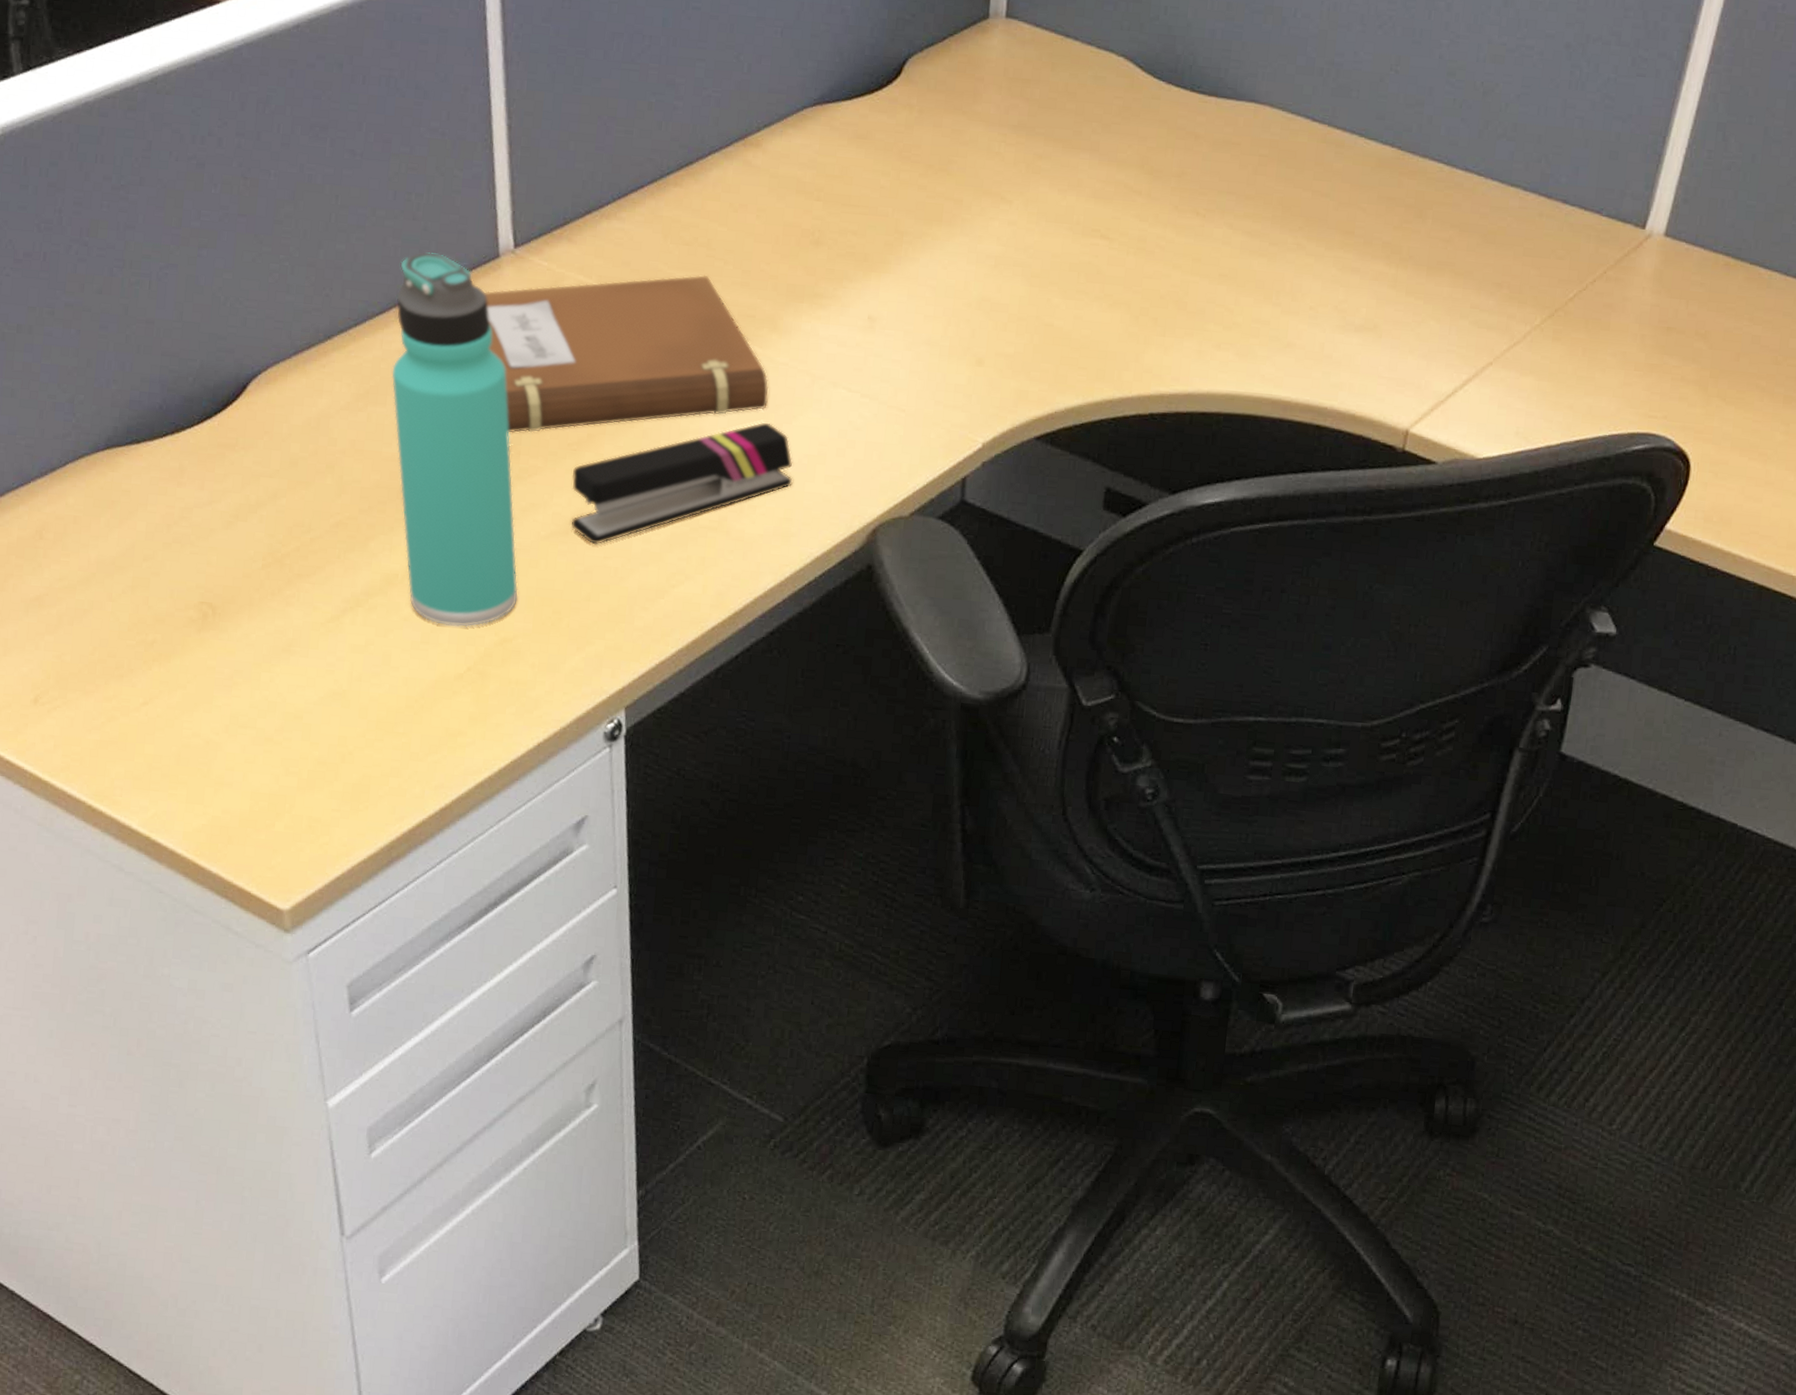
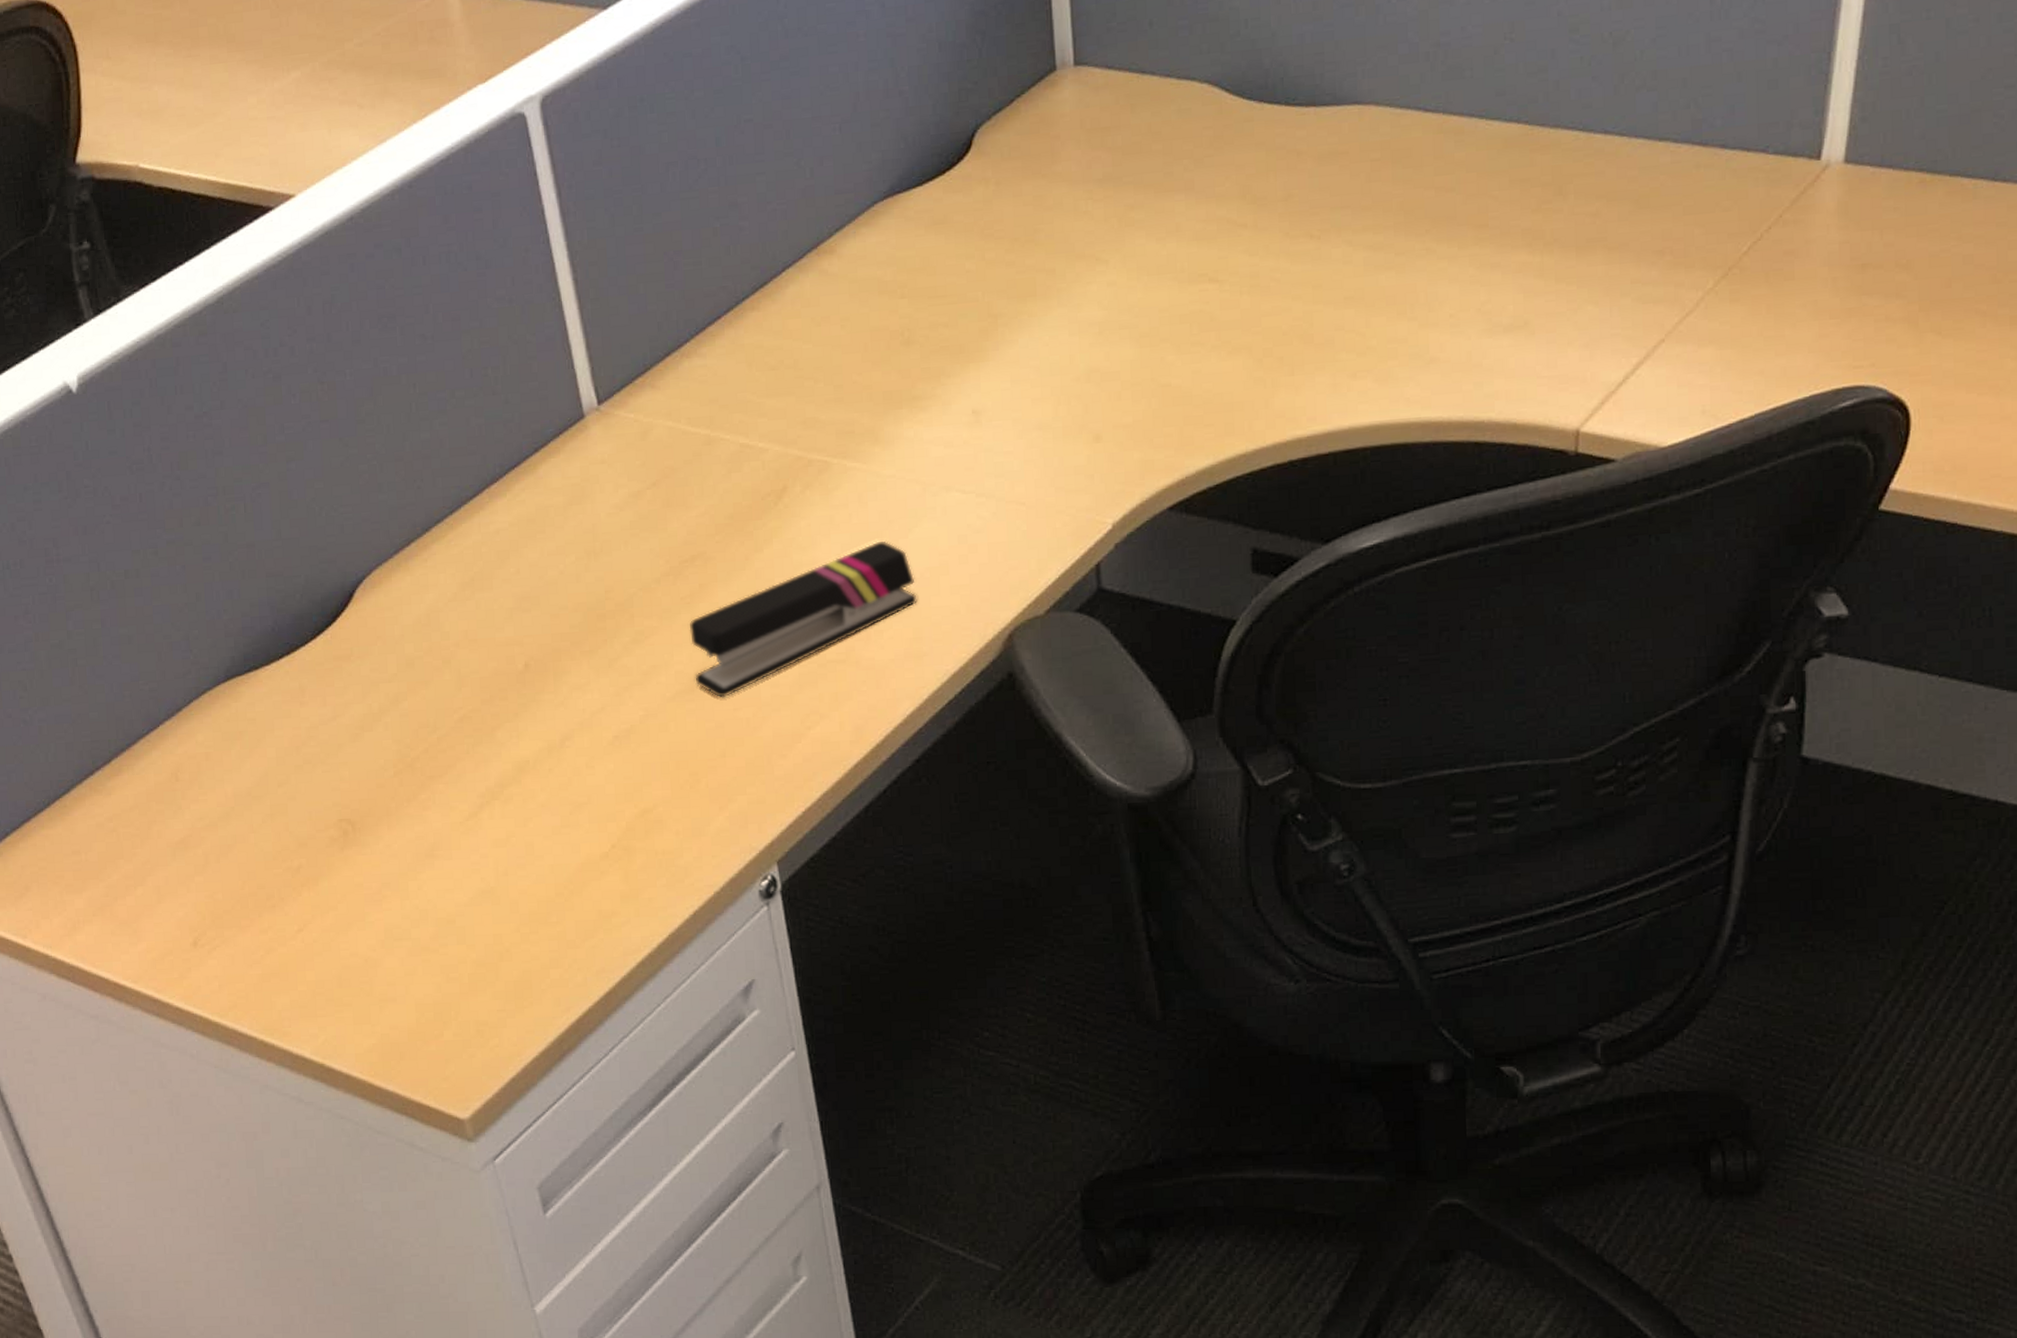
thermos bottle: present [391,251,518,627] -> none [486,424,652,805]
notebook: present [484,274,769,433] -> none [575,397,880,597]

